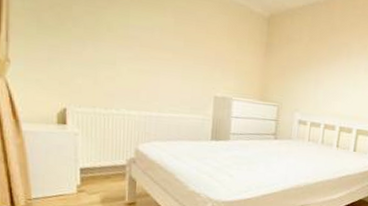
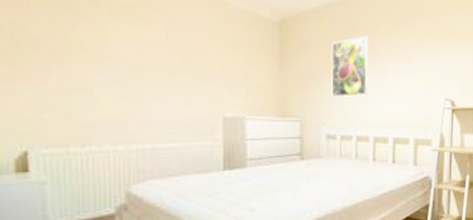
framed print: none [307,34,346,89] -> present [331,35,369,98]

